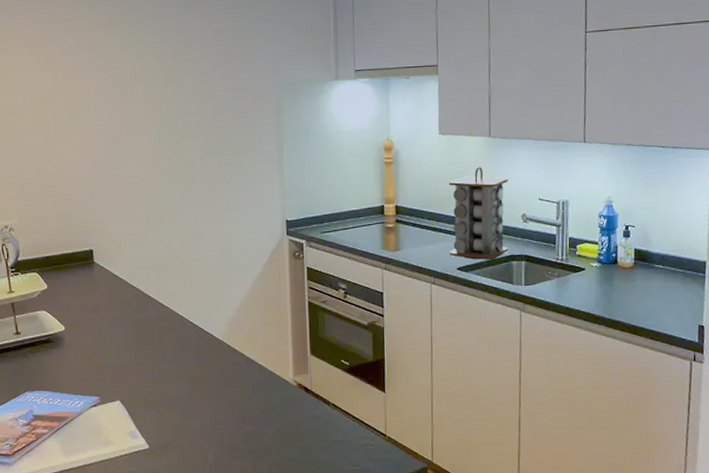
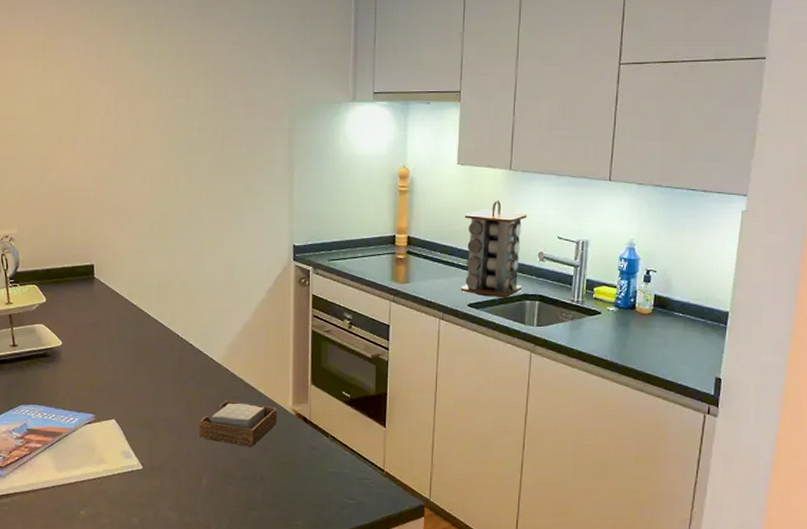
napkin holder: none [203,375,280,420] -> present [199,400,278,447]

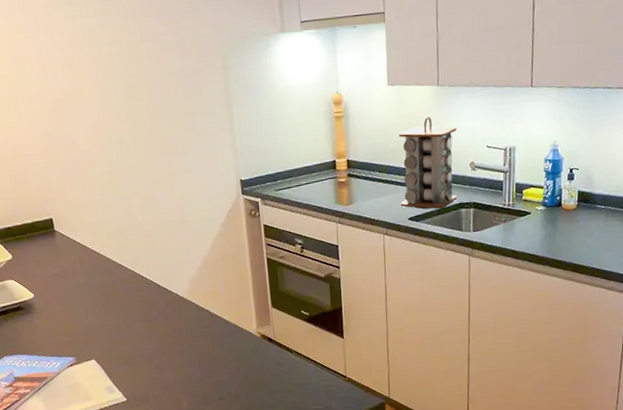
napkin holder: present [199,400,278,447] -> none [173,330,245,370]

